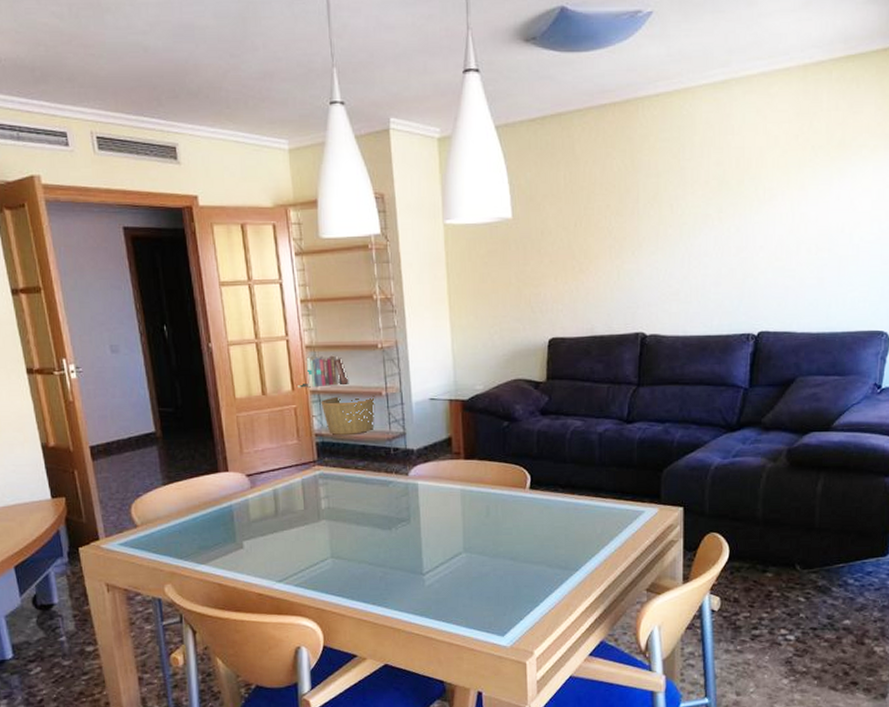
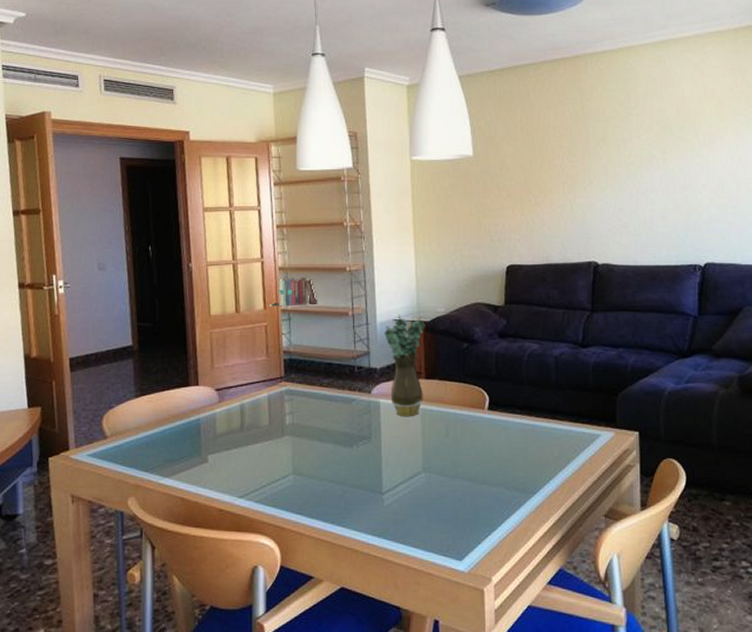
basket: present [321,396,375,435] -> none [290,316,342,352]
vase: none [420,393,464,497] -> present [384,314,426,416]

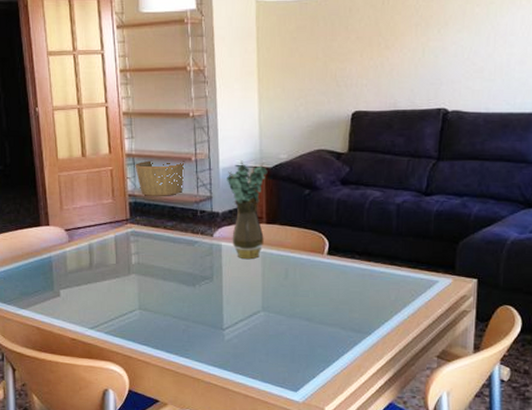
books: present [269,277,318,307] -> none [114,122,162,152]
basket: none [290,316,342,352] -> present [135,160,185,196]

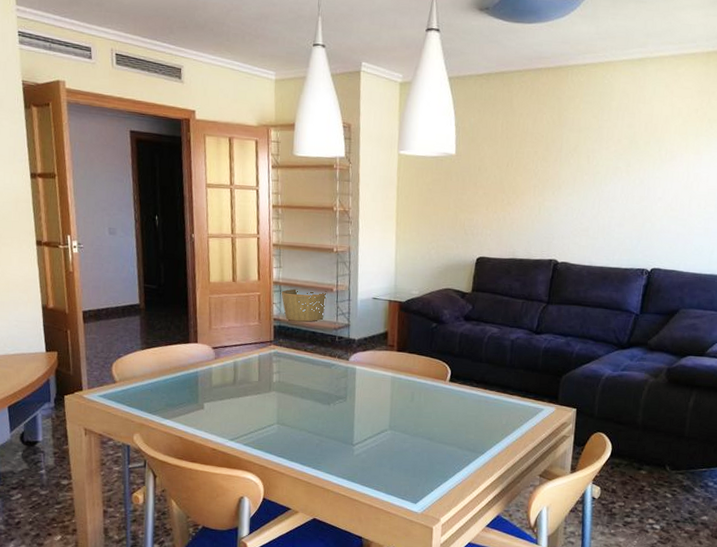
vase: present [227,160,268,259] -> none [364,294,401,382]

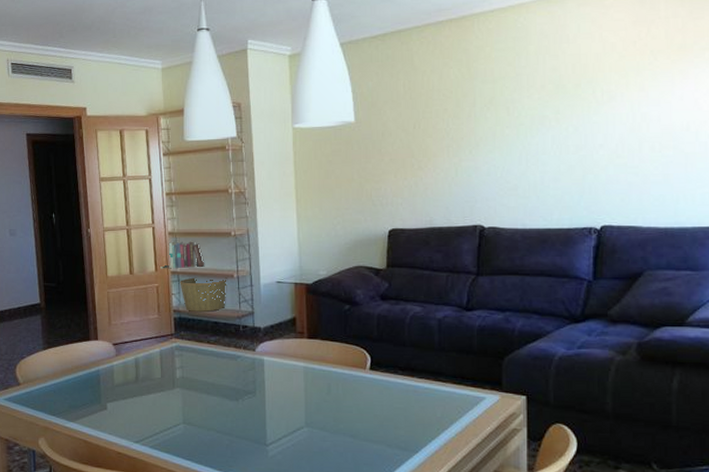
books: none [263,252,307,280] -> present [160,241,205,269]

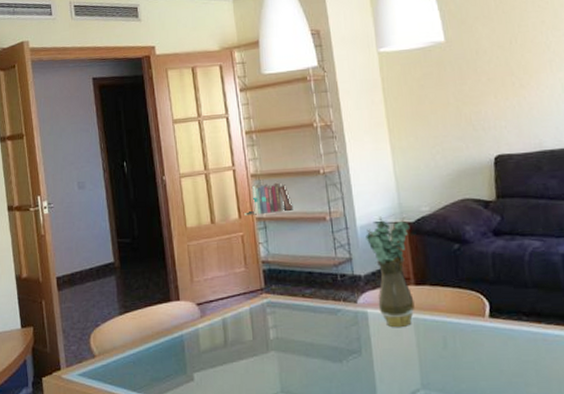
basket: present [180,277,227,312] -> none [266,221,320,262]
vase: none [268,277,308,373] -> present [366,216,415,327]

